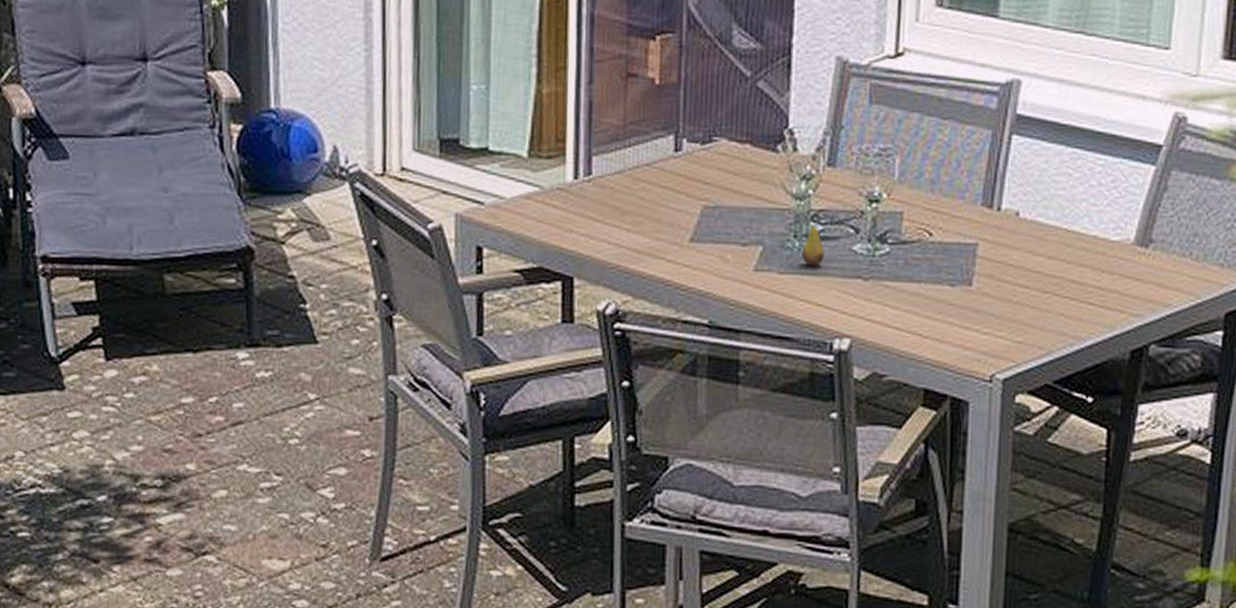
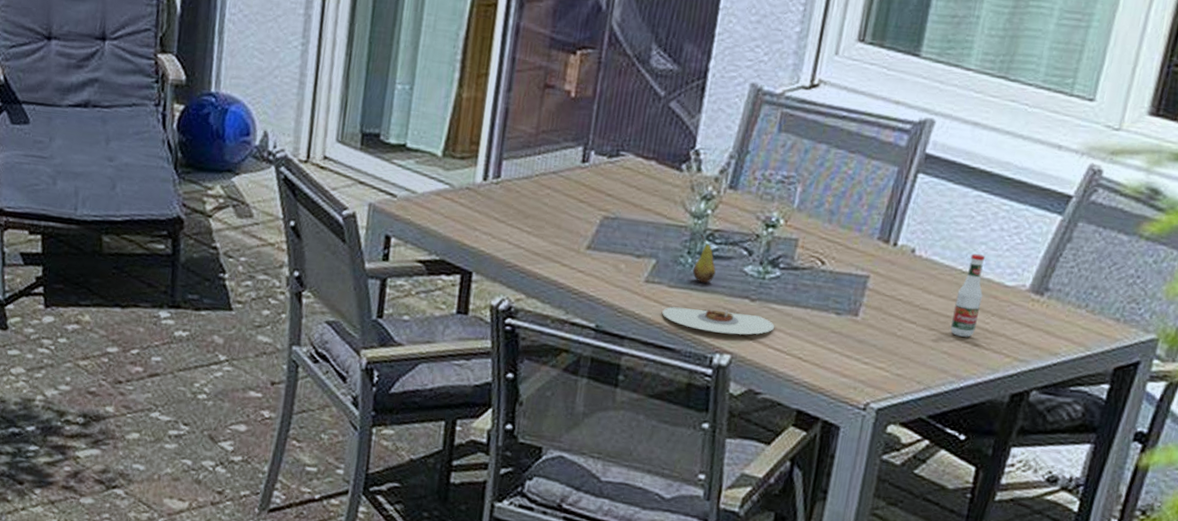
plate: none [776,292,891,317] -> present [662,306,775,335]
tabasco sauce: none [1063,211,1090,297] -> present [950,254,986,337]

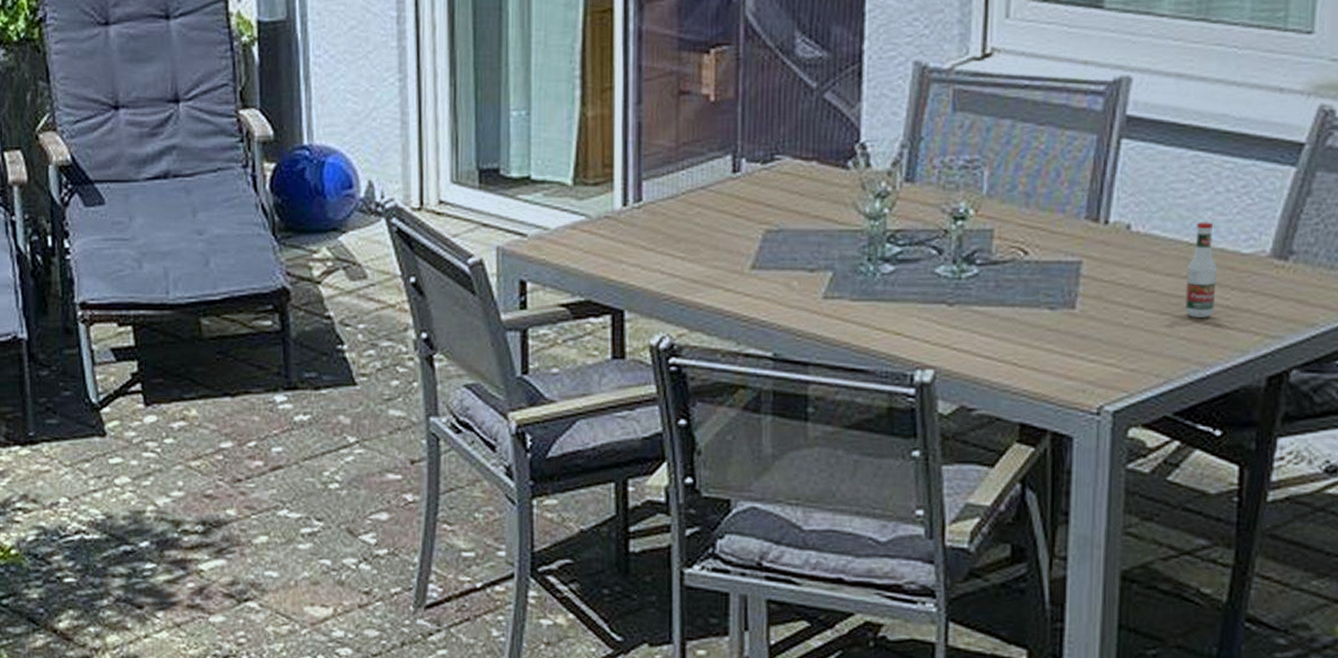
plate: present [662,306,775,335] -> none [848,319,981,346]
fruit: present [692,234,716,283] -> none [876,237,903,292]

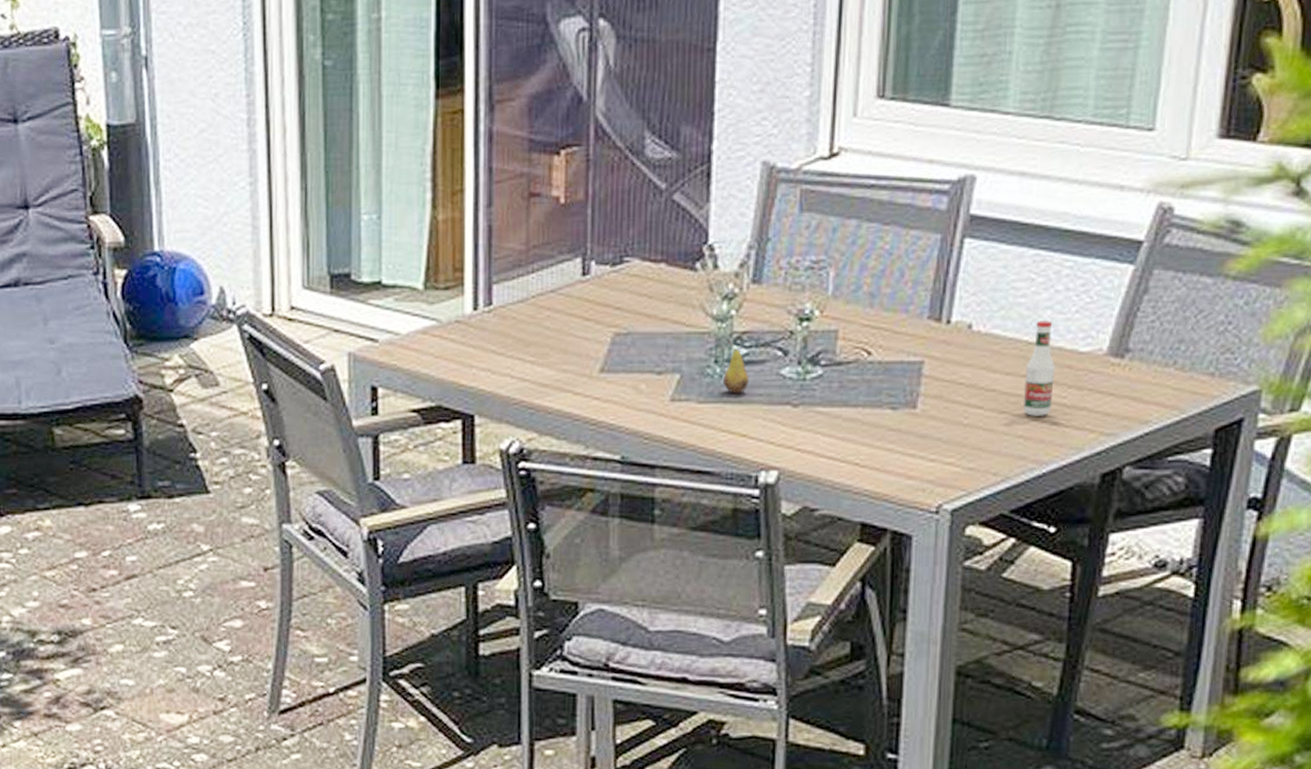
fruit: none [876,237,903,292] -> present [722,339,749,394]

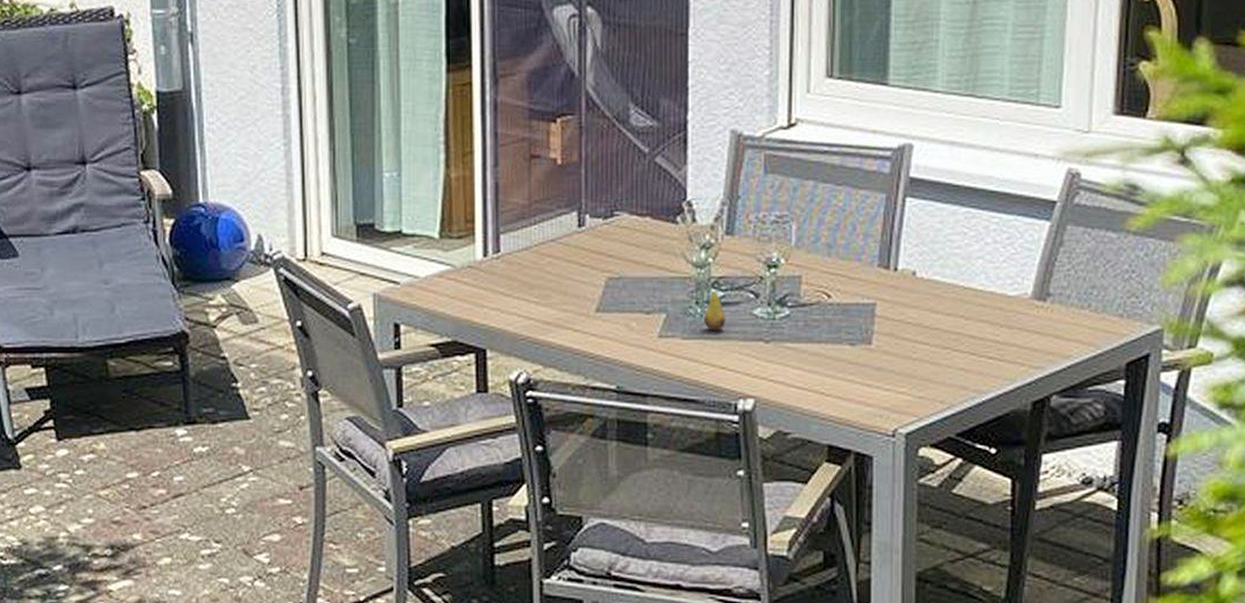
tabasco sauce: present [1022,321,1055,416] -> none [962,269,988,351]

